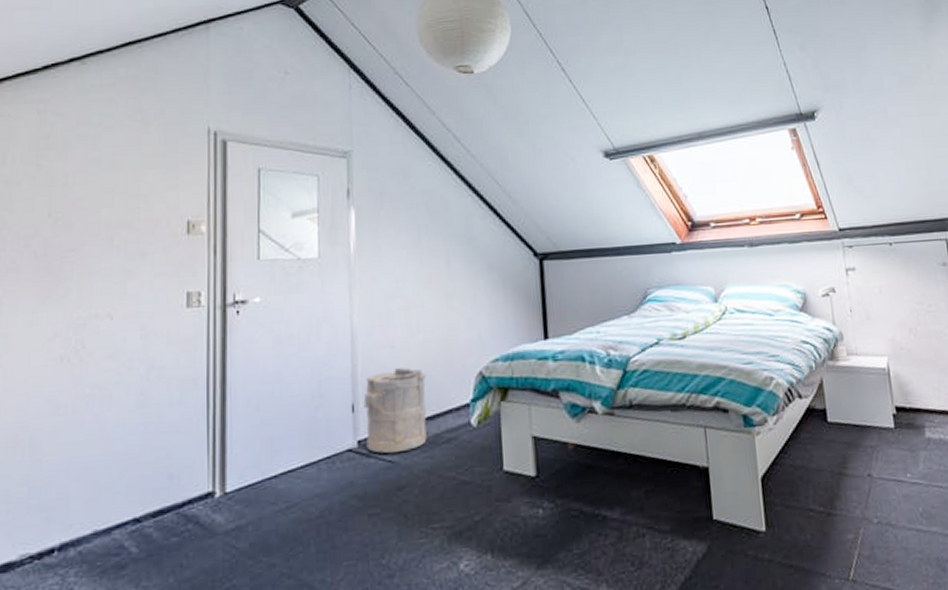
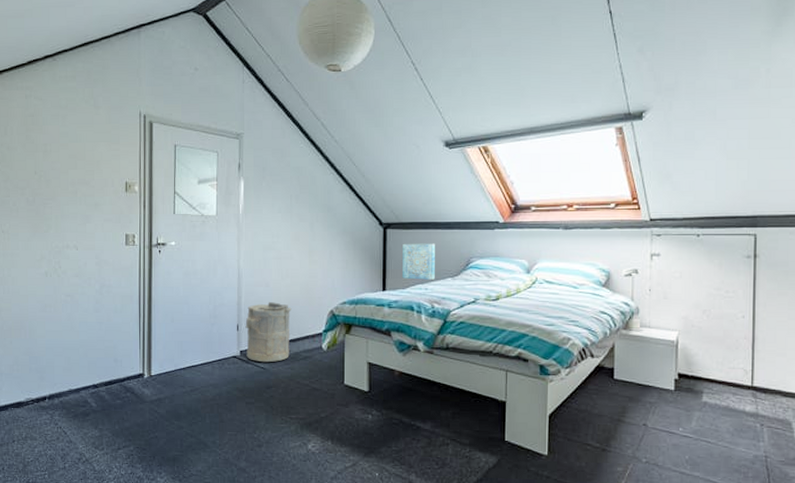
wall art: none [564,274,608,322] -> present [403,243,435,280]

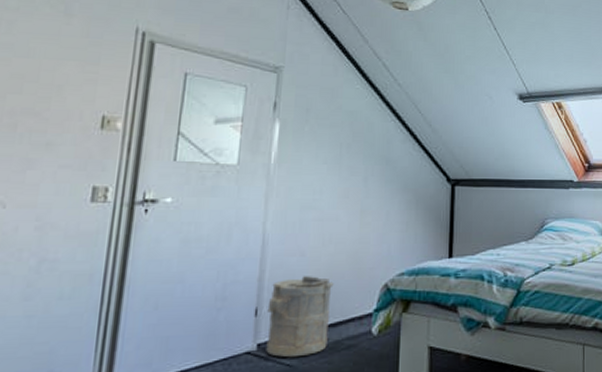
wall art: present [403,243,435,280] -> none [472,202,508,244]

